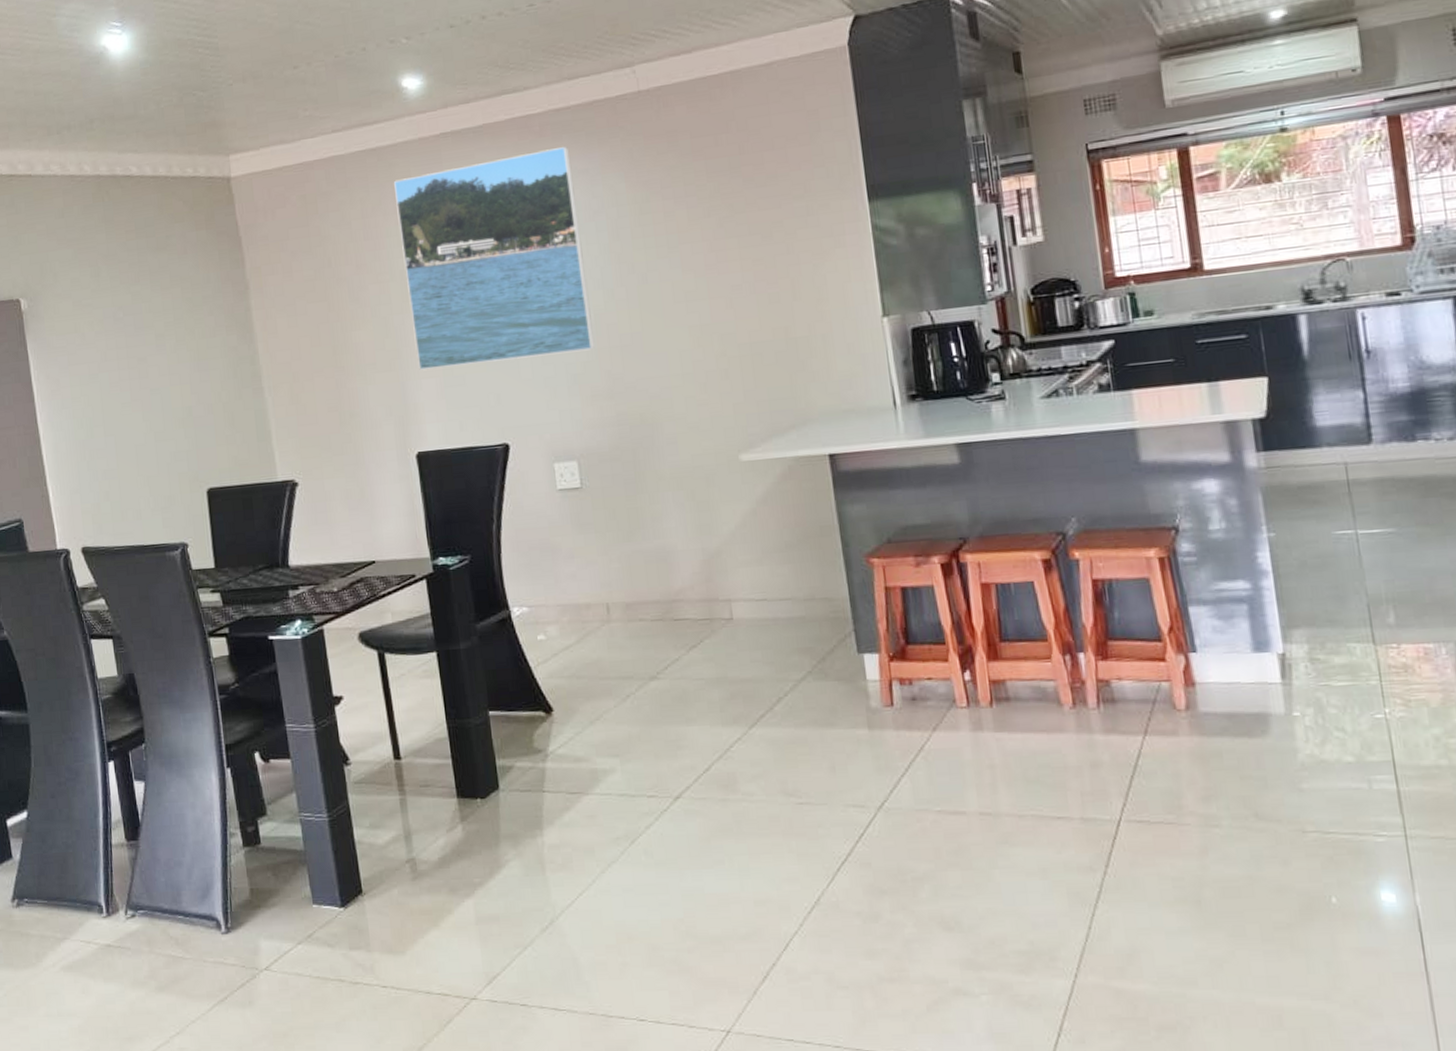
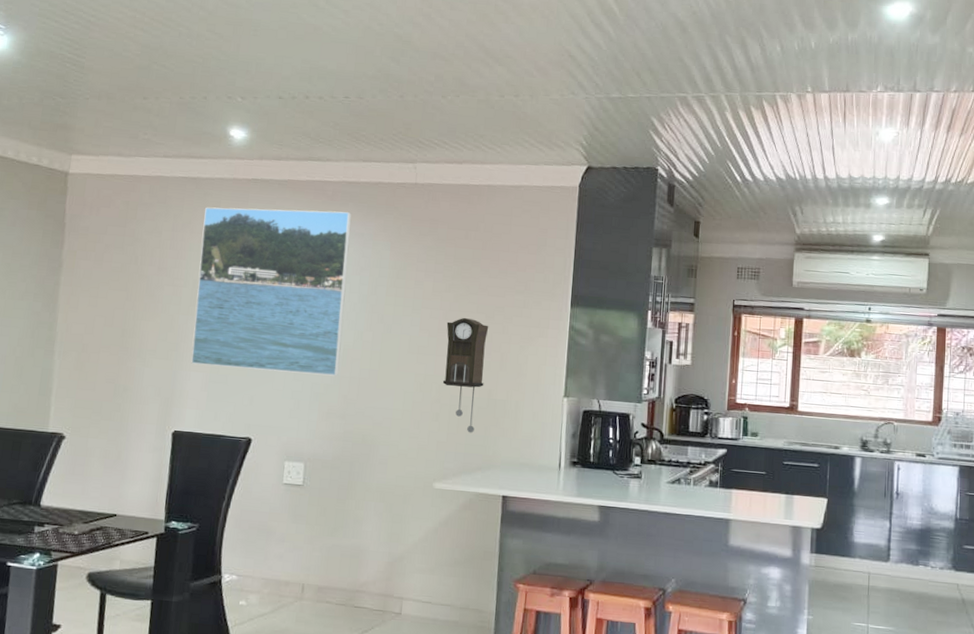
pendulum clock: none [714,243,777,386] -> present [442,317,489,433]

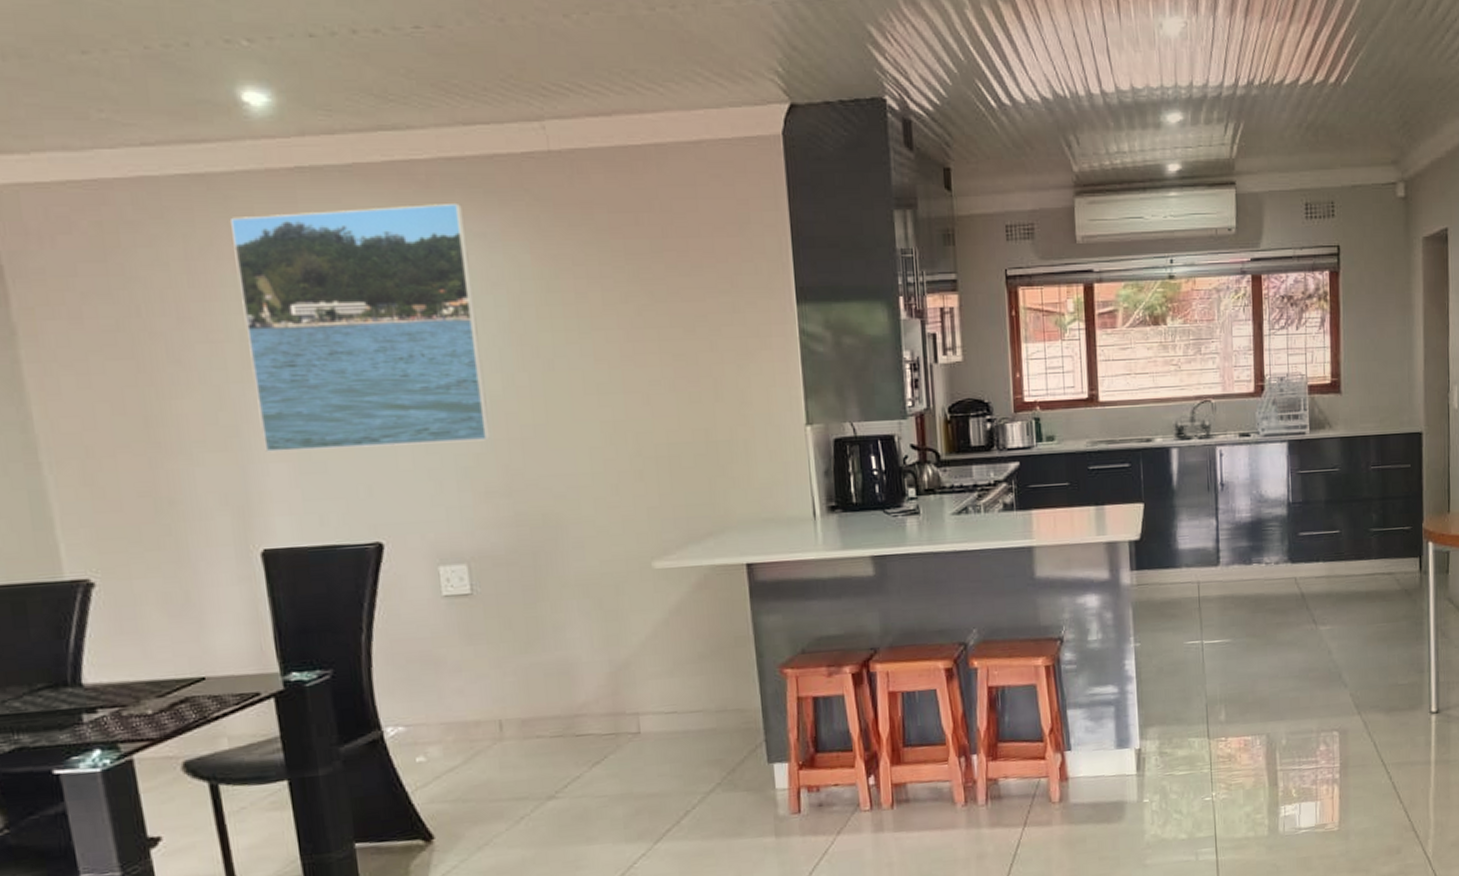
pendulum clock: present [442,317,489,433] -> none [631,335,697,490]

